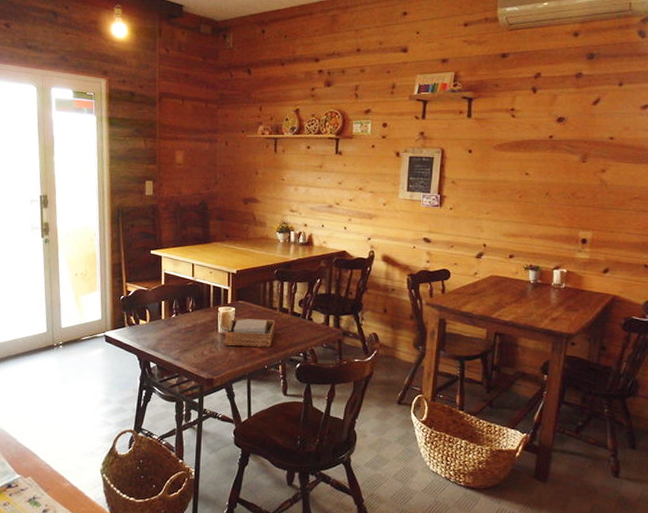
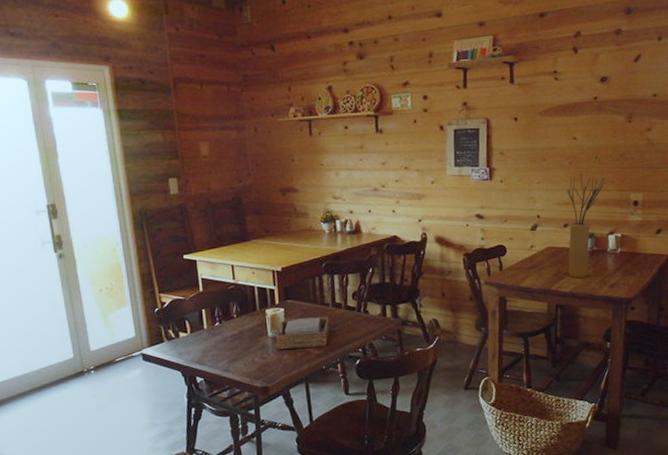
vase: none [510,206,554,309] -> present [566,172,605,279]

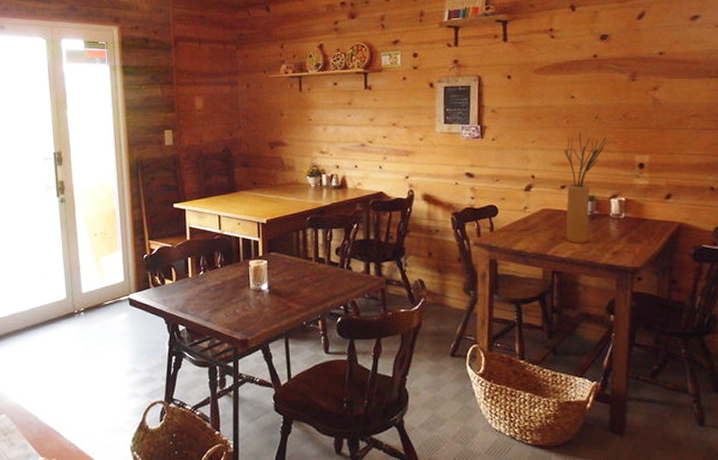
napkin holder: present [276,317,330,350] -> none [258,271,312,303]

